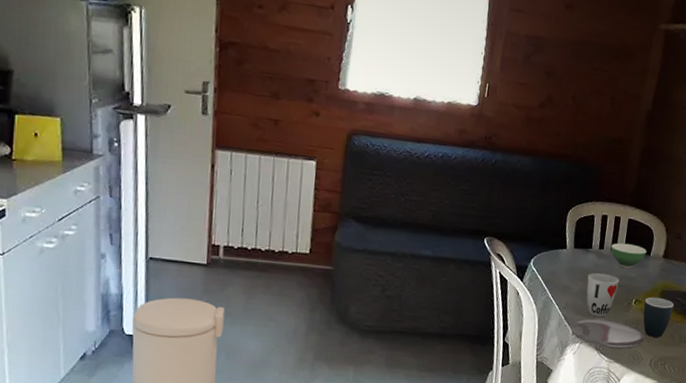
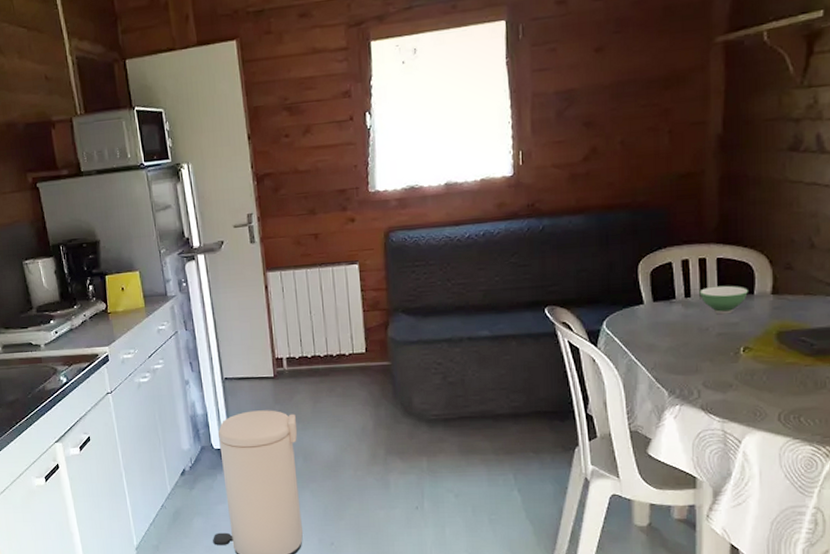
plate: present [571,319,645,349] -> none [666,375,766,407]
cup: present [586,273,620,317] -> none [676,324,718,374]
mug: present [643,297,674,338] -> none [756,340,798,387]

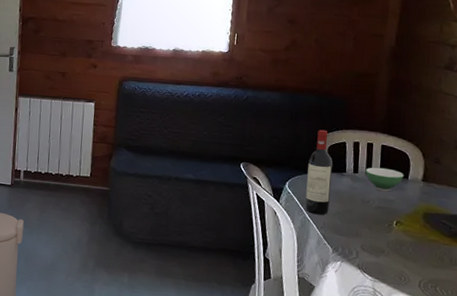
wine bottle: none [628,251,659,355] -> present [305,129,333,215]

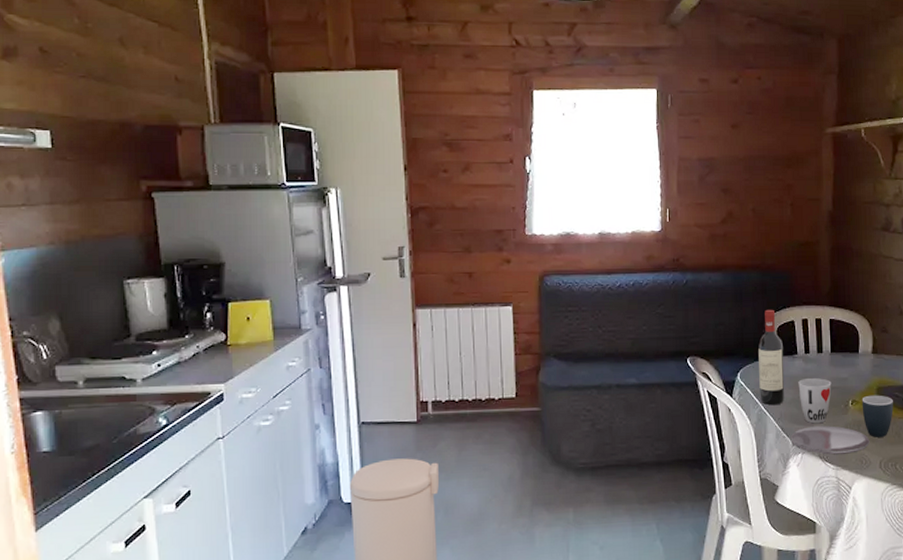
plate: none [331,238,411,270] -> present [790,426,870,455]
cup: none [343,195,377,238] -> present [798,378,832,424]
bowl: present [365,167,405,192] -> none [816,344,855,370]
mug: none [406,219,440,259] -> present [862,395,893,437]

